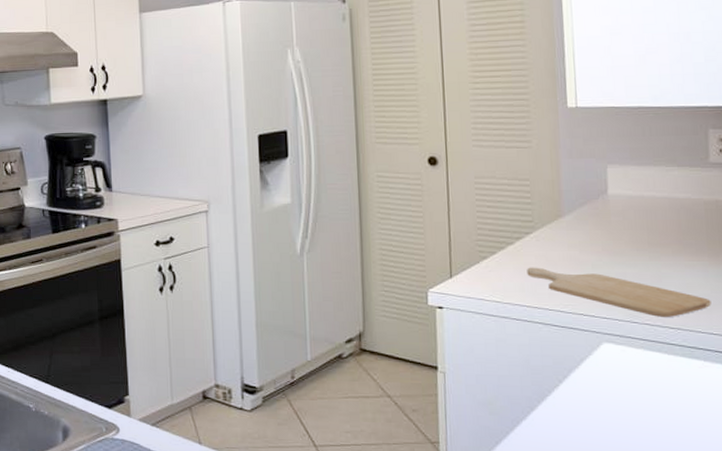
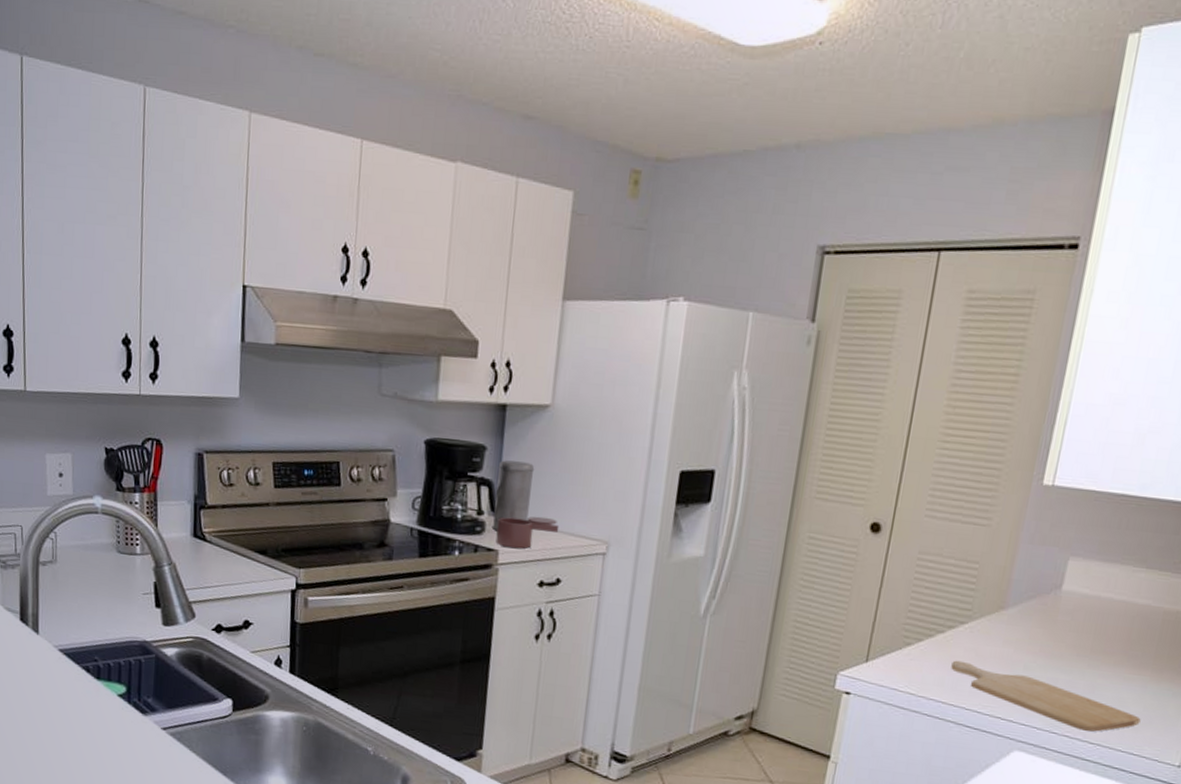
canister: none [107,144,138,204] -> present [491,460,535,531]
cooking pot: none [113,187,166,216] -> present [495,516,560,549]

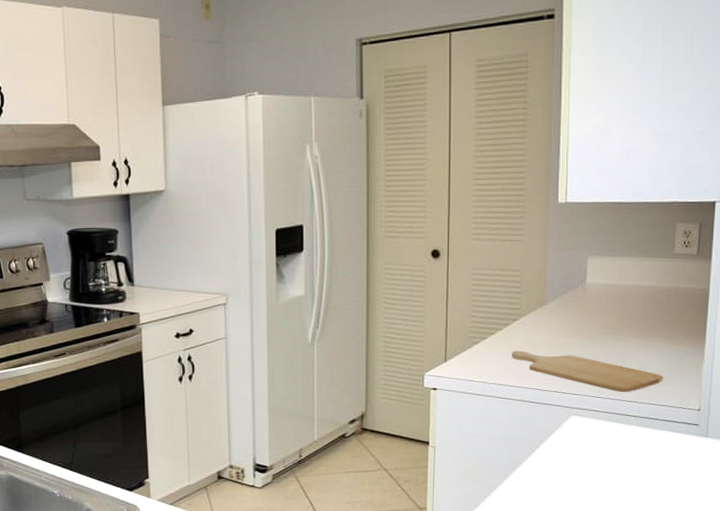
canister: present [491,460,535,531] -> none [129,239,159,298]
cooking pot: present [495,516,560,549] -> none [135,281,186,310]

